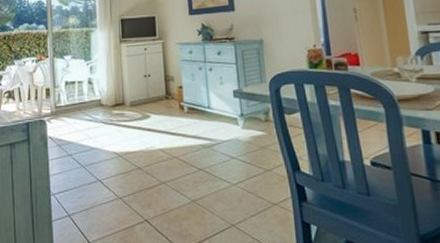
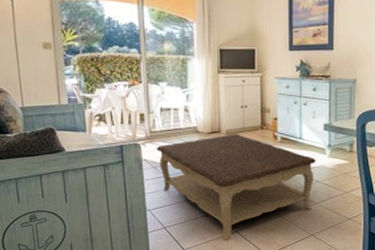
coffee table: none [61,105,229,232] -> present [156,134,316,240]

